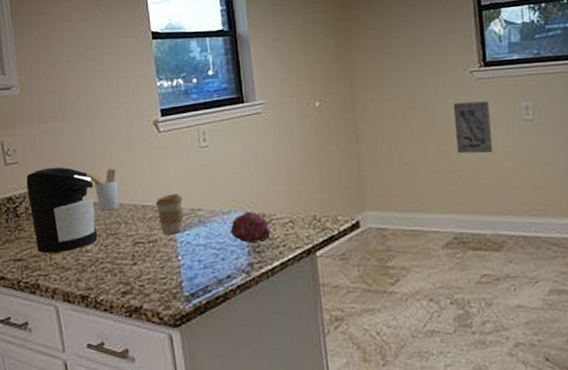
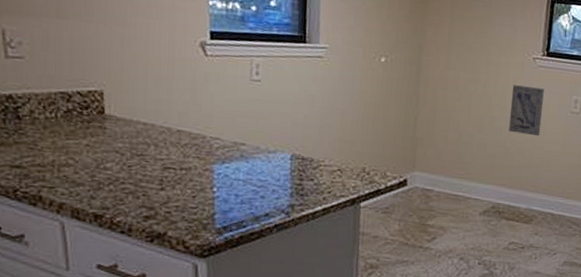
coffee maker: present [26,167,98,253] -> none [33,70,121,166]
utensil holder: present [87,168,120,211] -> none [113,84,151,130]
coffee cup: present [155,194,184,234] -> none [193,123,225,165]
fruit: present [229,212,271,243] -> none [273,155,317,187]

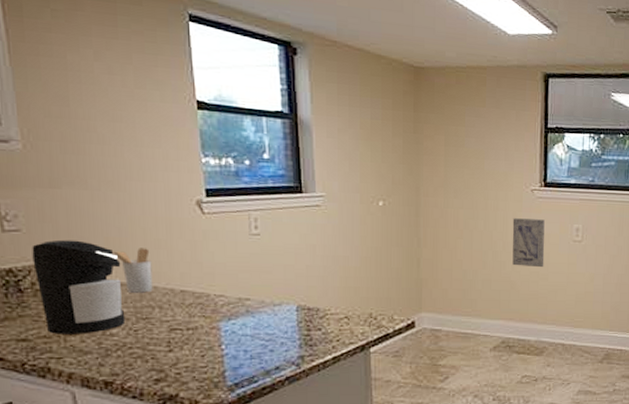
coffee maker: none [33,70,121,166] -> present [32,239,126,334]
utensil holder: none [113,84,151,130] -> present [112,248,153,293]

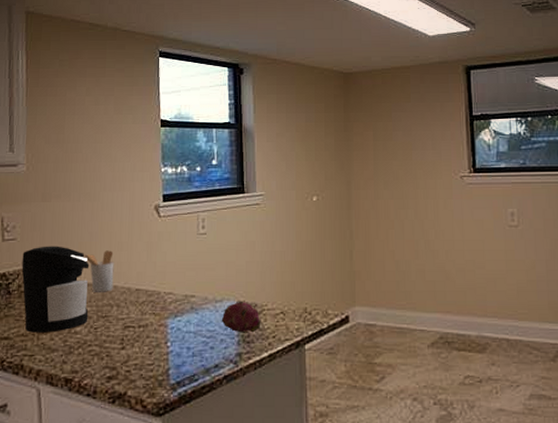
fruit: none [280,306,324,337] -> present [221,302,261,333]
wall art: present [512,218,545,268] -> none [443,205,480,256]

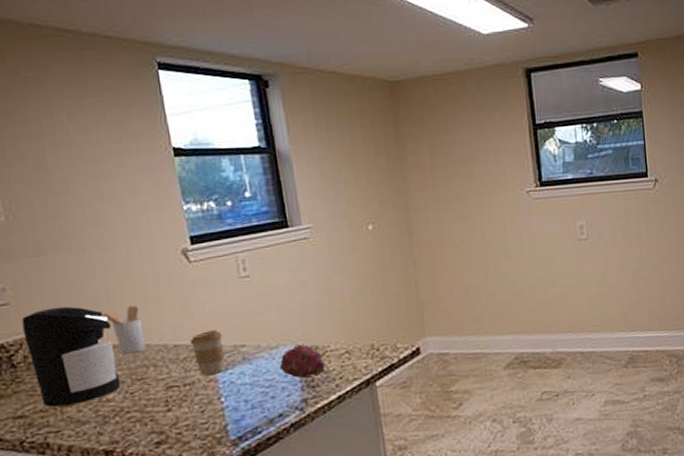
coffee cup: none [149,279,177,319] -> present [190,330,225,375]

